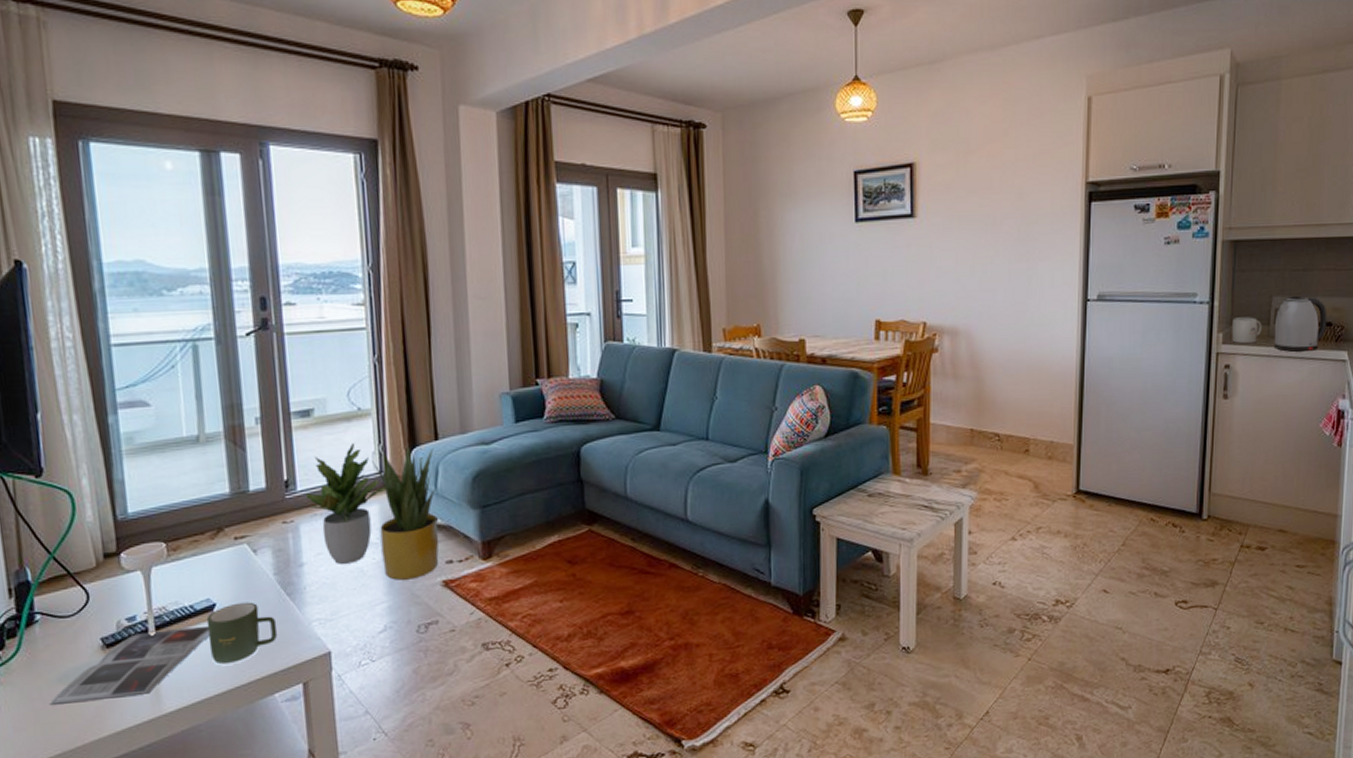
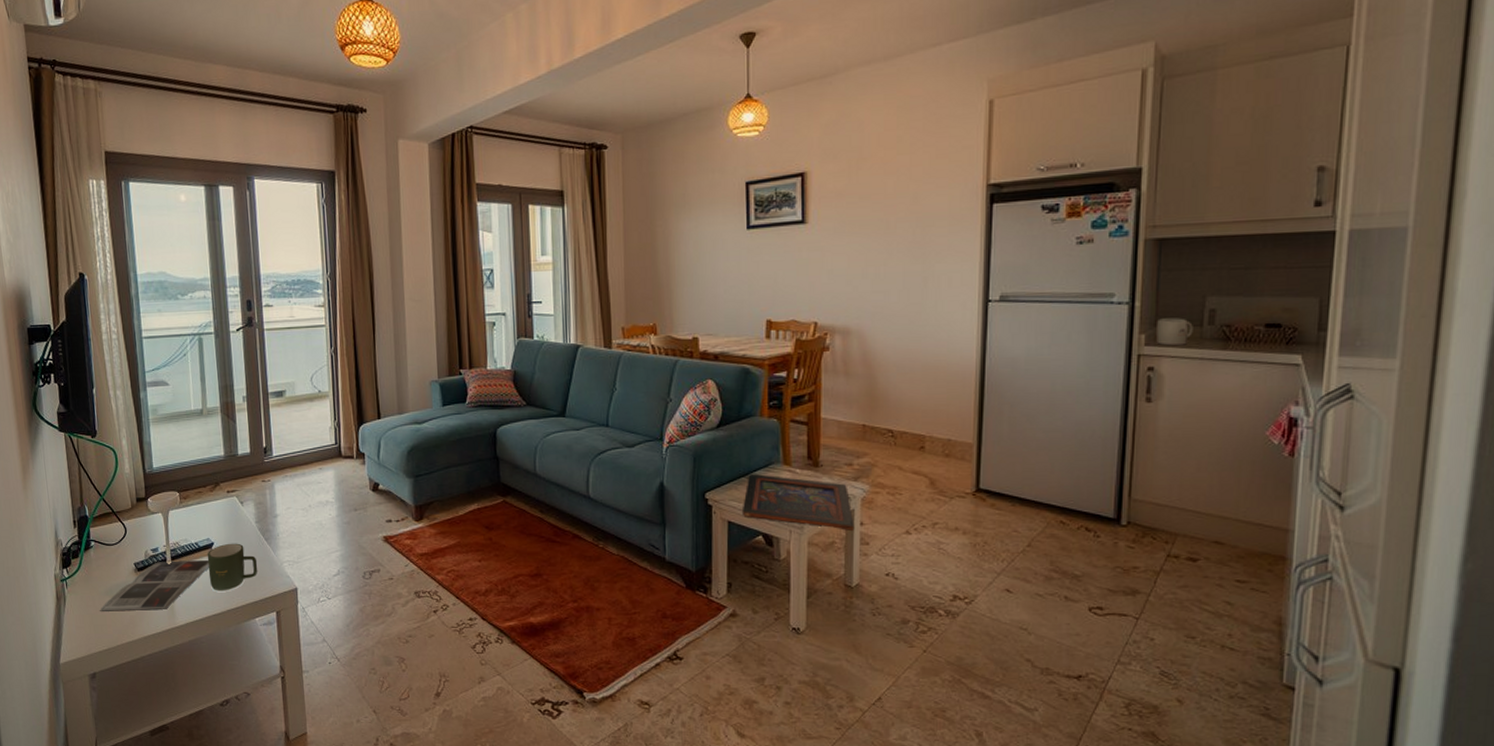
potted plant: present [305,442,387,564] -> none [279,418,340,517]
planter: present [372,446,439,580] -> none [329,424,381,533]
religious icon: none [850,486,963,542] -> present [741,474,855,532]
kettle: present [1273,295,1327,353] -> none [1207,295,1276,356]

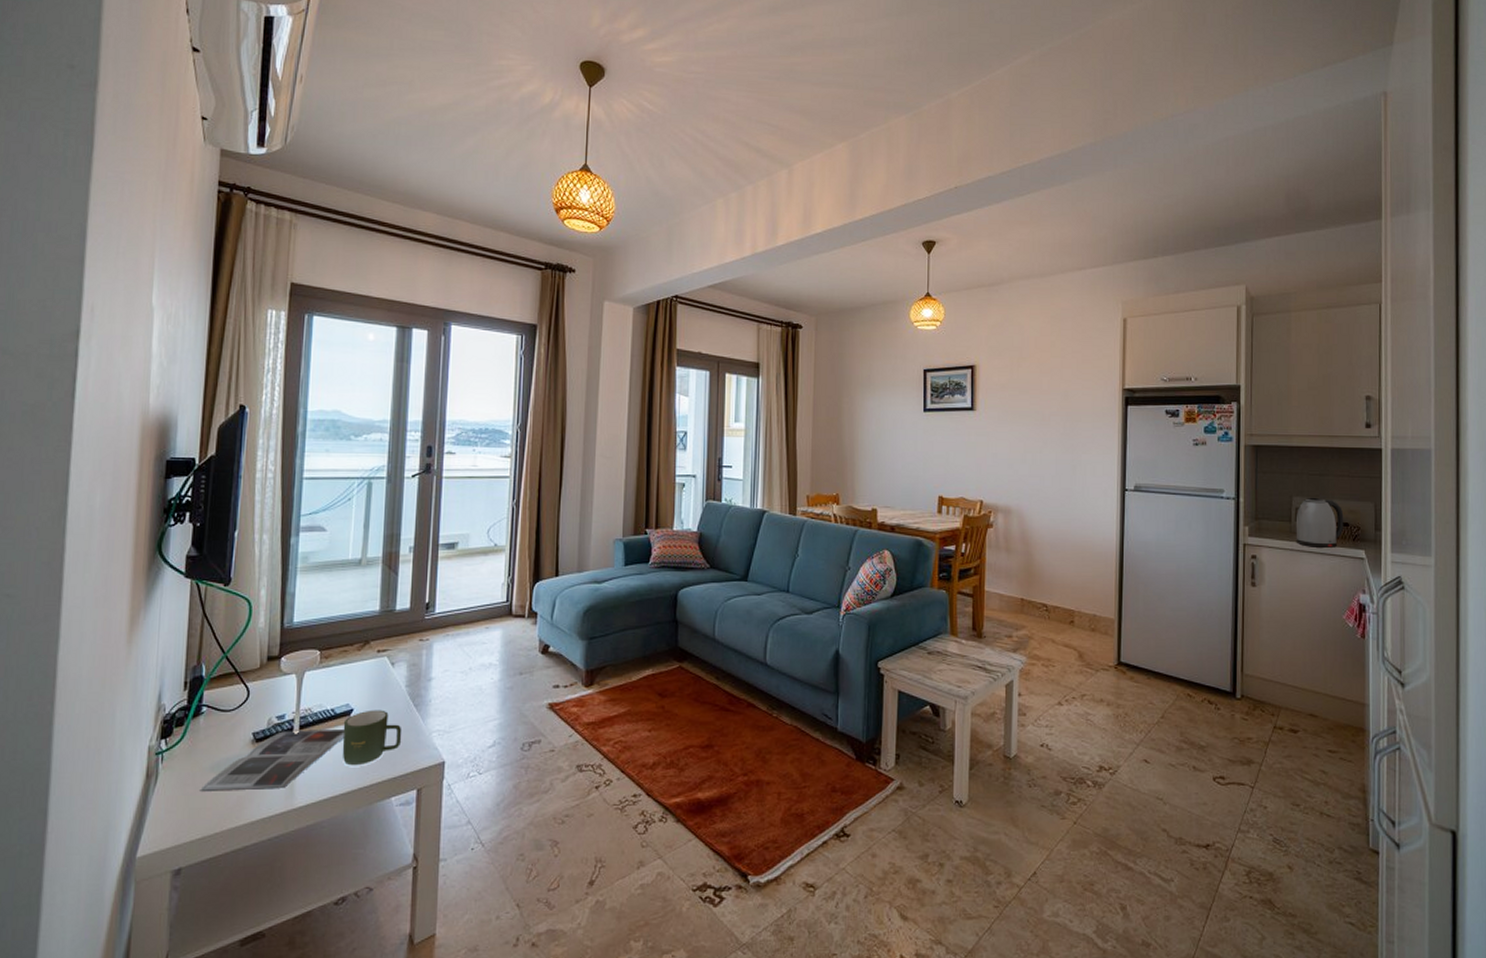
religious icon: present [741,474,855,532] -> none [911,644,1013,703]
mug: present [1155,318,1193,346] -> none [1256,513,1284,538]
kettle: none [1207,295,1276,356] -> present [1295,497,1344,549]

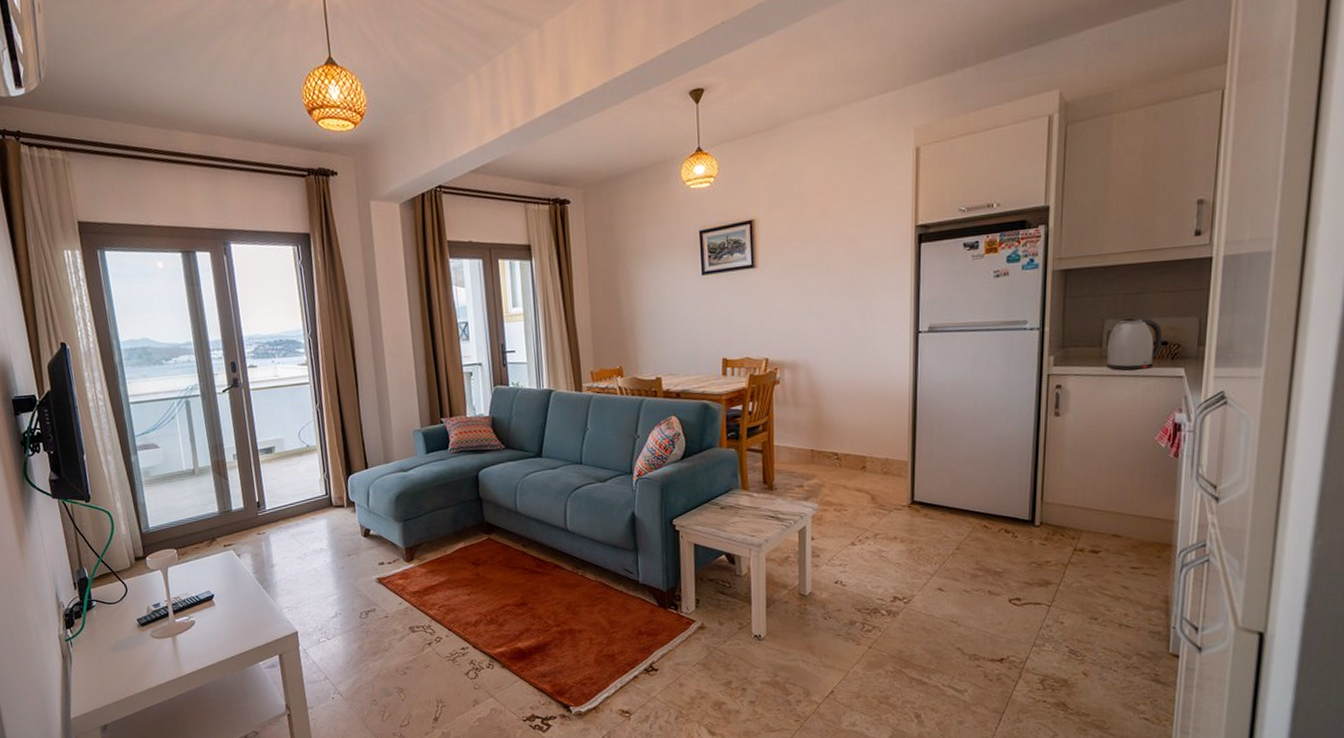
magazine: present [200,728,344,791] -> none [106,610,211,667]
mug: present [342,710,402,766] -> none [208,593,259,640]

